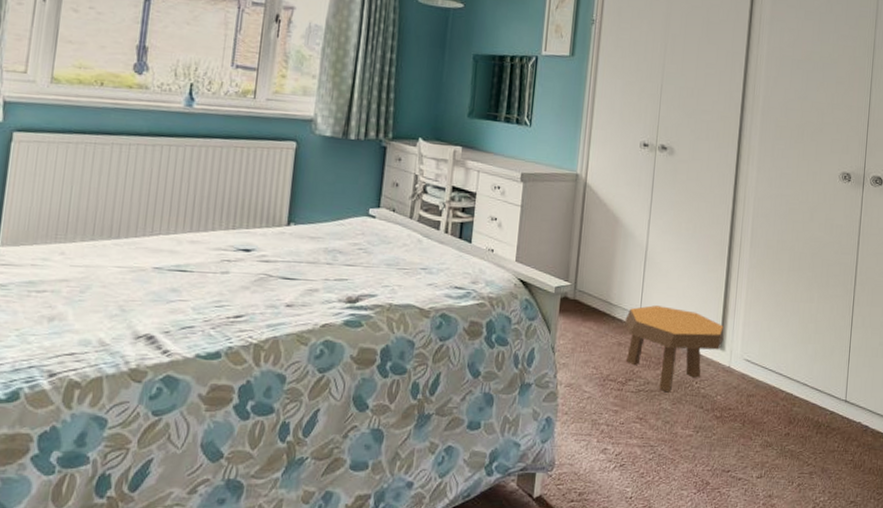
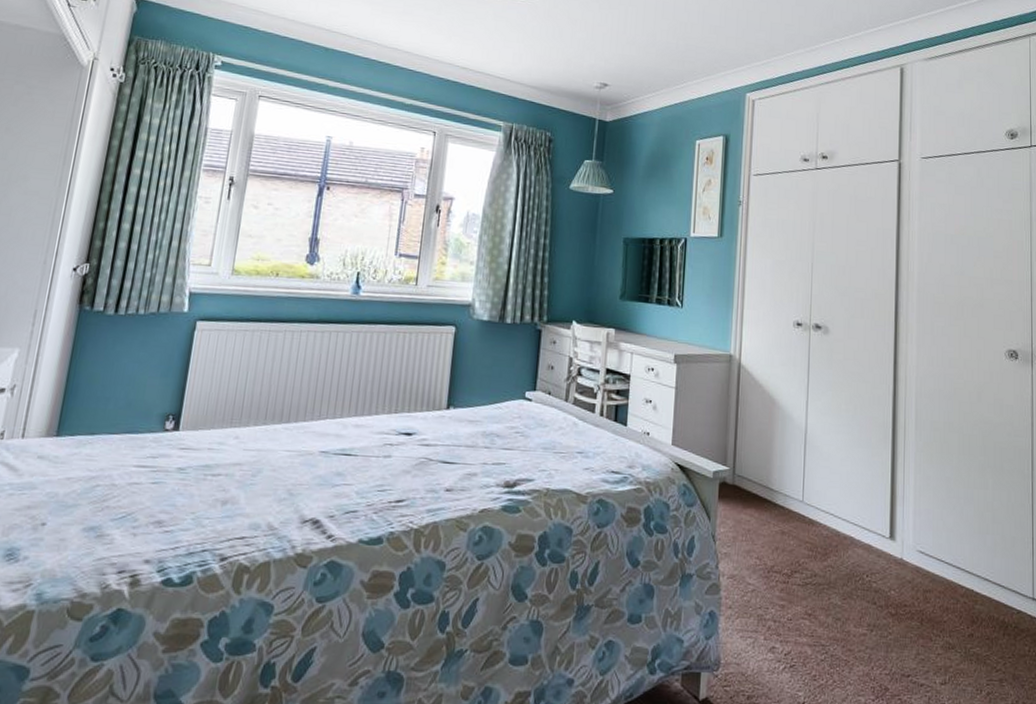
footstool: present [625,305,724,393] -> none [787,491,894,586]

